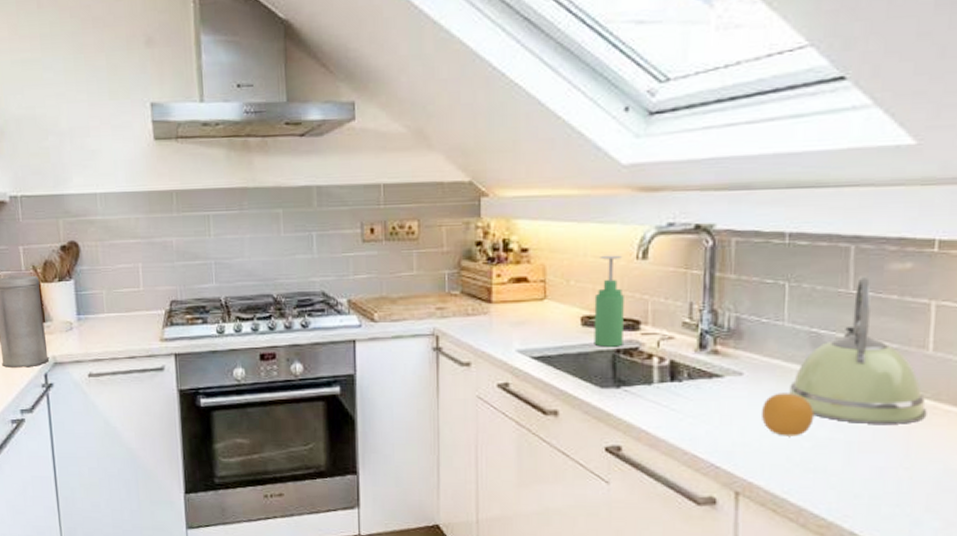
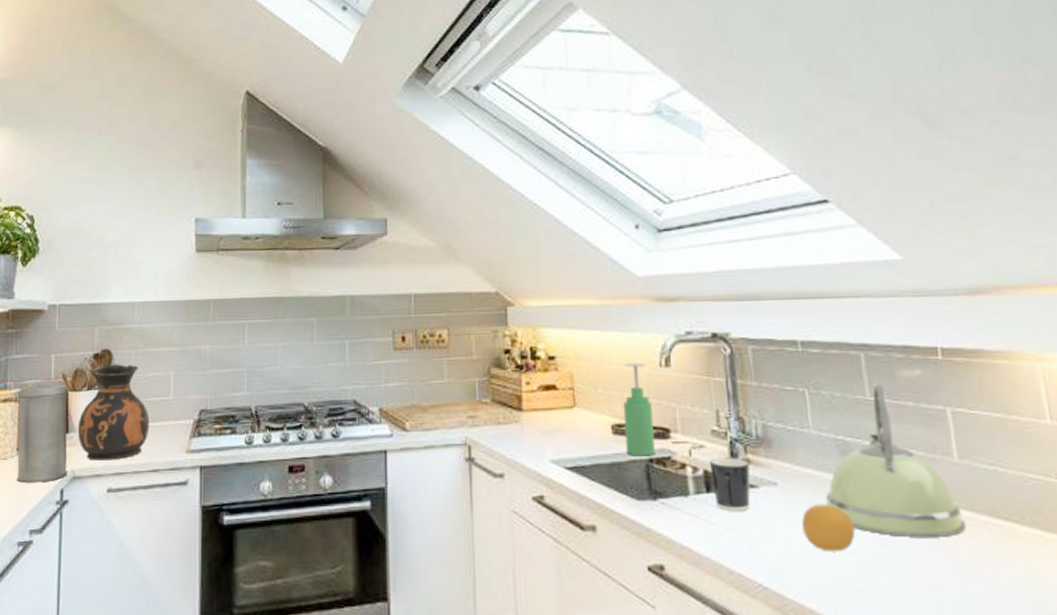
ceramic jug: none [53,256,123,348] -> present [77,364,150,461]
mug: none [677,348,718,398] -> present [710,457,751,511]

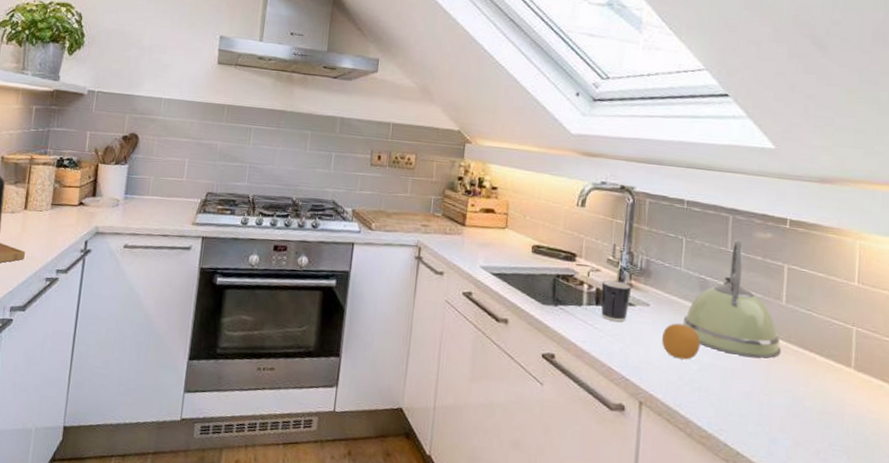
canister: present [16,384,68,484] -> none [49,155,99,234]
ceramic jug: present [77,364,150,461] -> none [103,146,165,223]
soap dispenser: present [622,362,655,456] -> none [540,199,566,273]

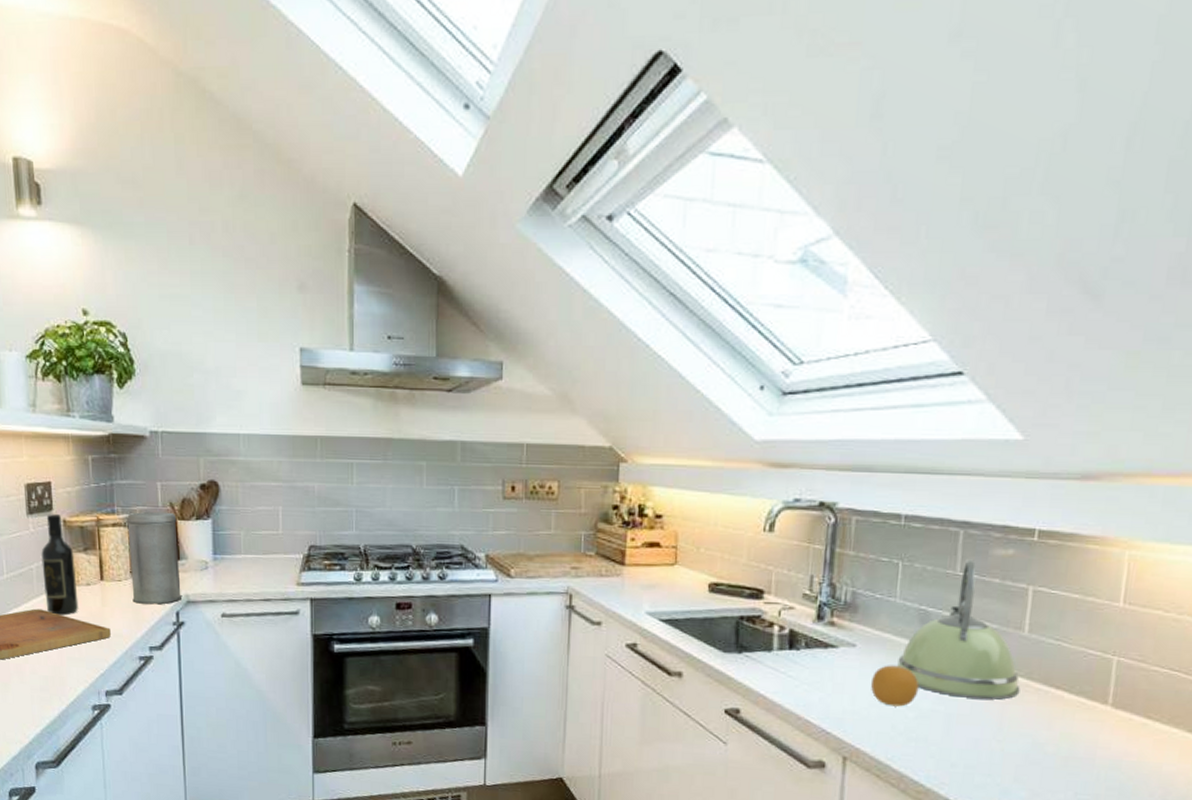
canister: none [49,155,99,234] -> present [126,511,183,605]
mug: present [601,280,632,322] -> none [795,619,834,667]

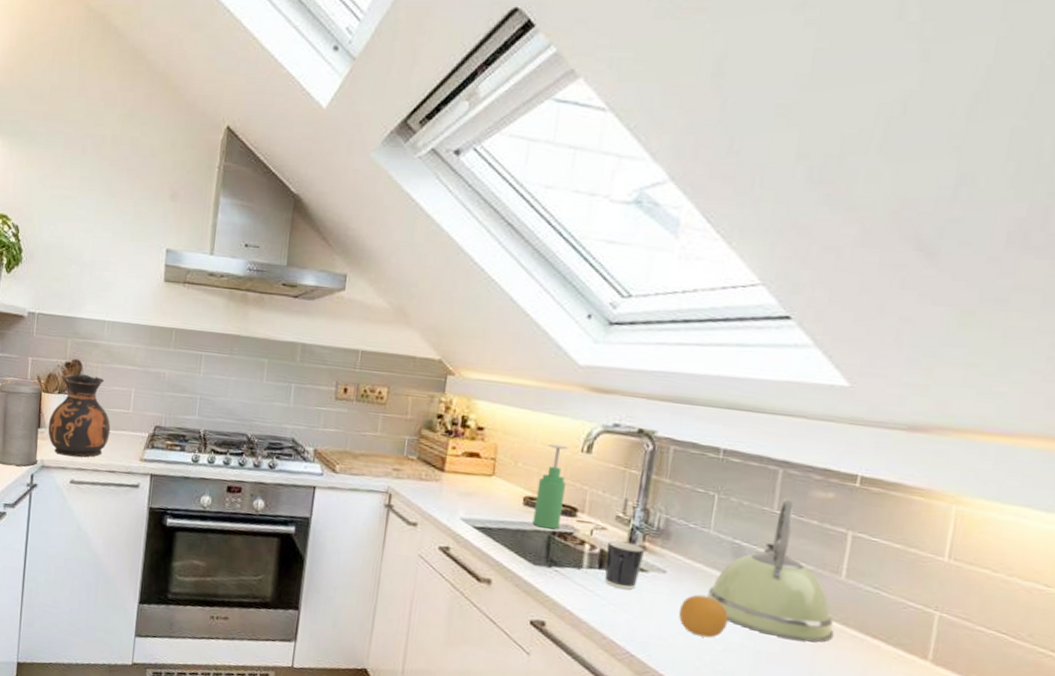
ceramic jug: none [188,495,260,588] -> present [47,373,111,457]
soap dispenser: none [719,525,750,614] -> present [532,444,568,530]
mug: none [795,619,834,667] -> present [604,540,646,590]

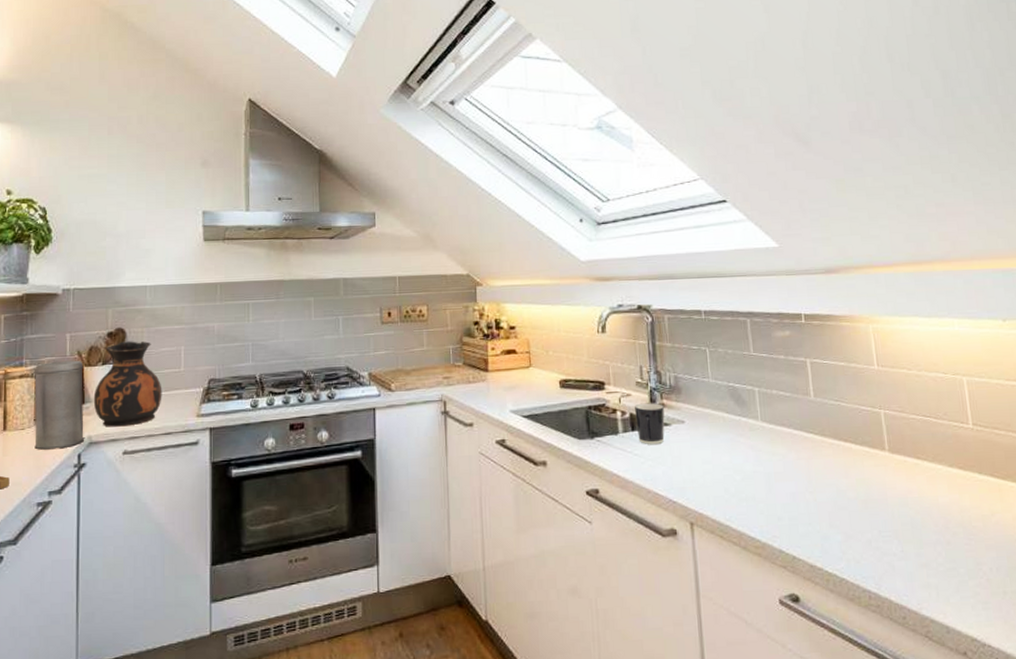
soap dispenser: present [532,444,568,530] -> none [568,330,593,405]
fruit: present [679,594,729,638] -> none [702,435,741,472]
kettle: present [707,498,834,642] -> none [719,342,818,458]

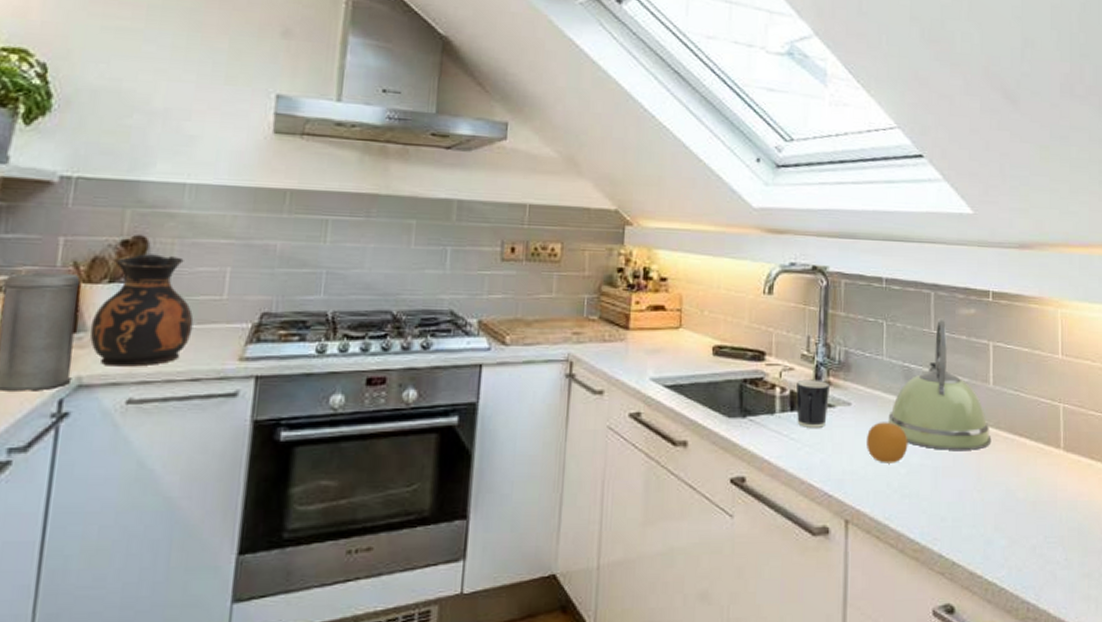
fruit: none [702,435,741,472] -> present [867,422,908,463]
kettle: none [719,342,818,458] -> present [888,318,992,450]

